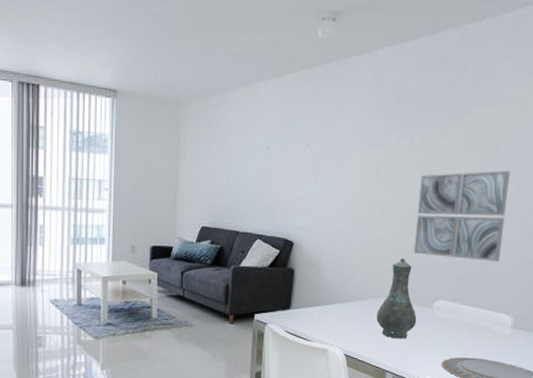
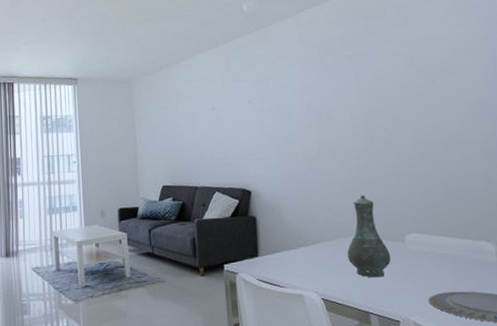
wall art: present [413,171,510,262] -> none [364,100,465,190]

